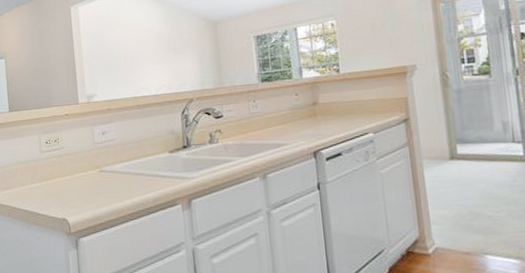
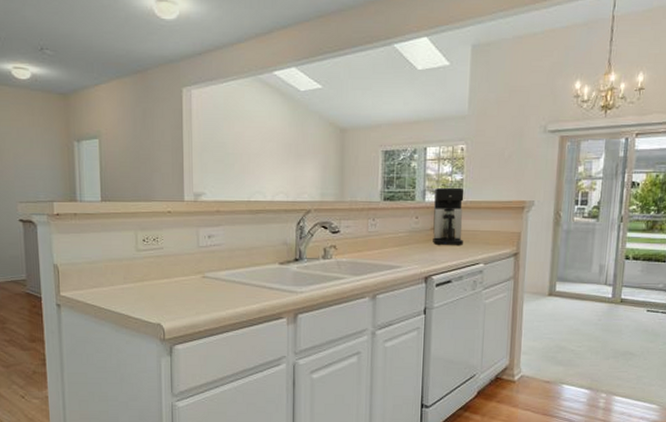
coffee maker: none [311,61,348,120] -> present [433,187,465,246]

